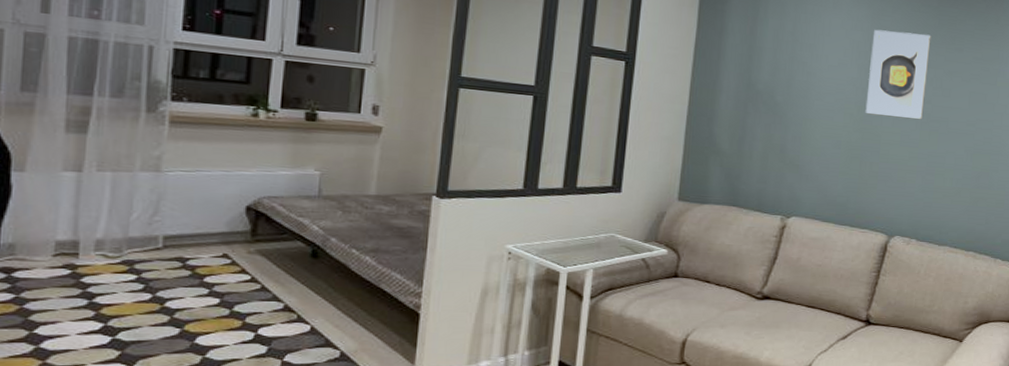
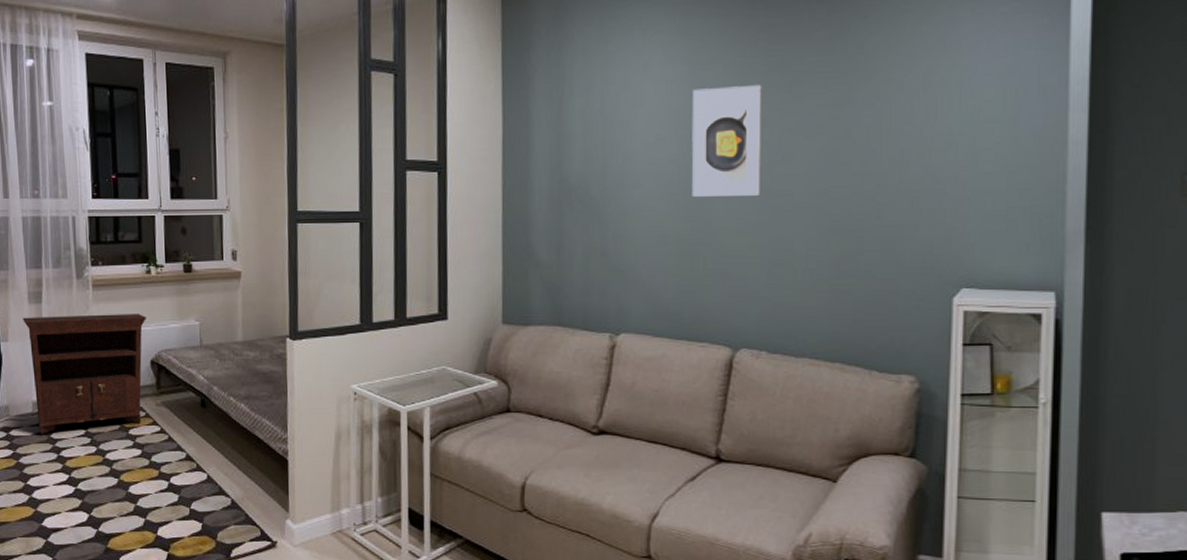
nightstand: none [53,146,246,278] -> present [22,313,146,434]

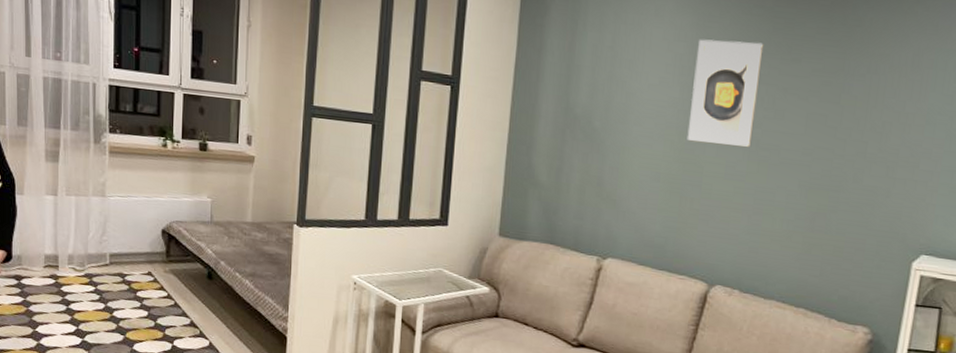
nightstand: present [22,313,146,434] -> none [39,173,160,287]

